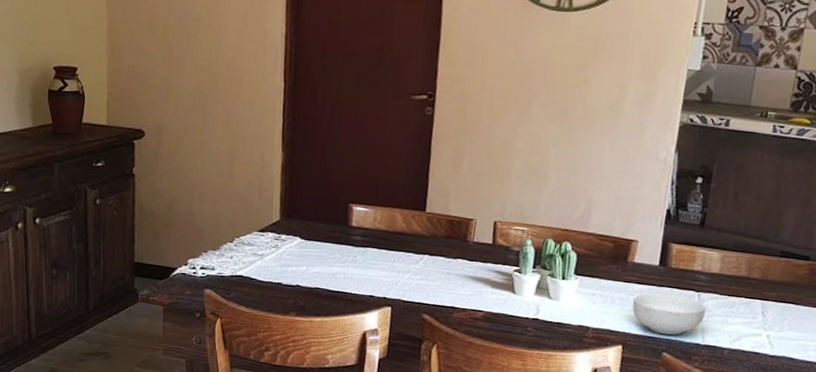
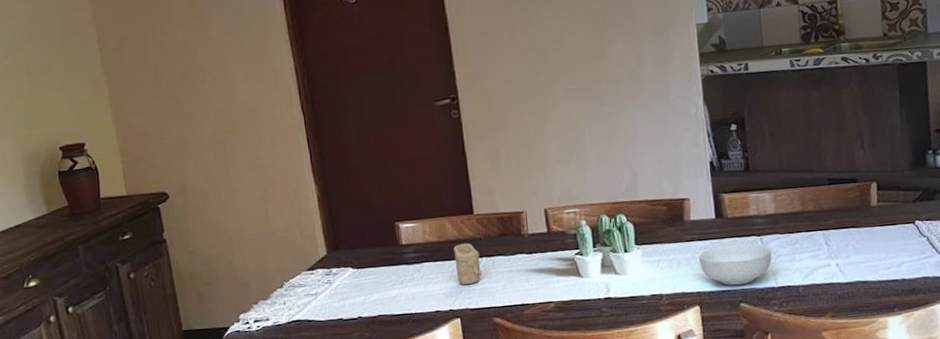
candle: none [397,237,423,278] -> present [453,243,482,285]

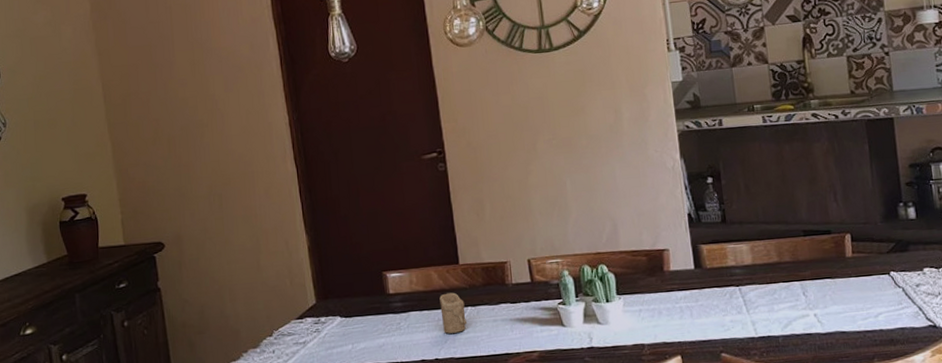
cereal bowl: present [698,243,772,286] -> none [679,293,751,336]

